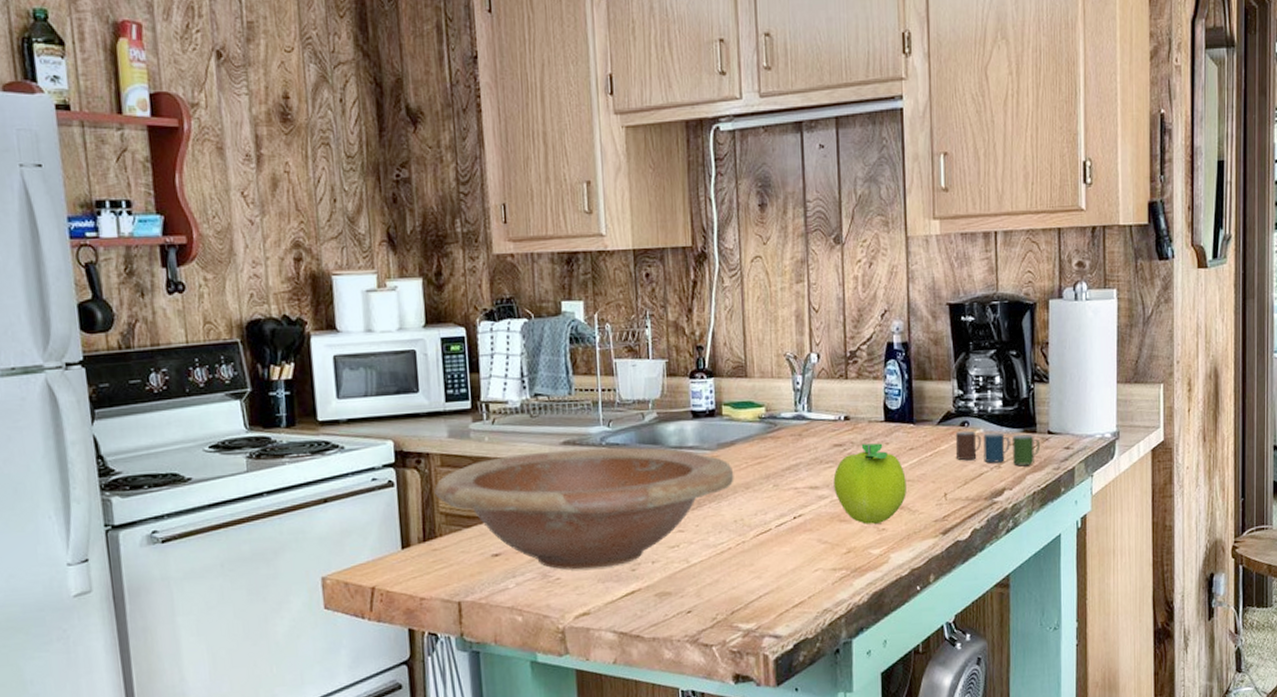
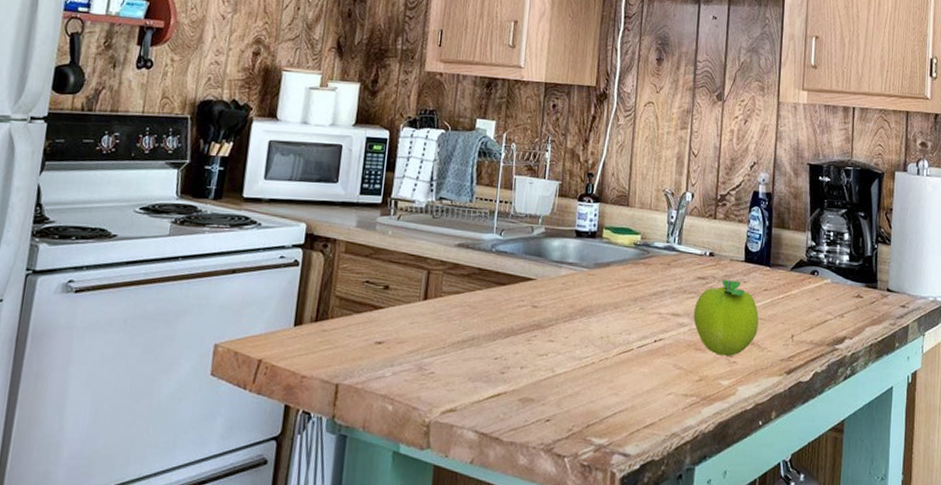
wooden bowl: present [434,447,734,570] -> none [334,250,606,368]
cup: present [955,430,1040,465] -> none [804,278,879,318]

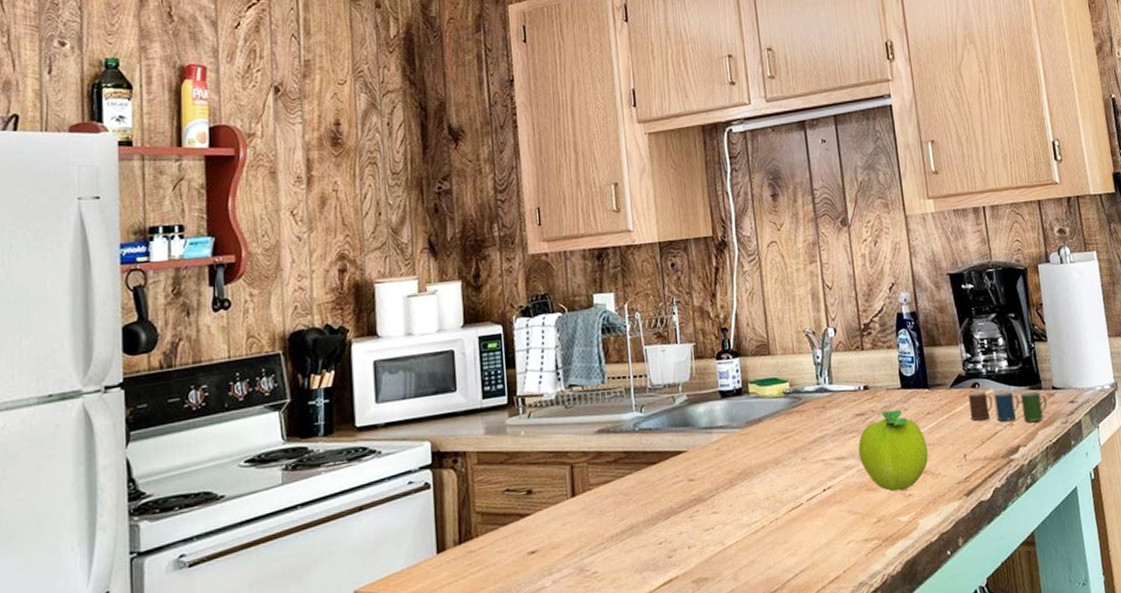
cup: none [804,278,879,318] -> present [967,391,1047,422]

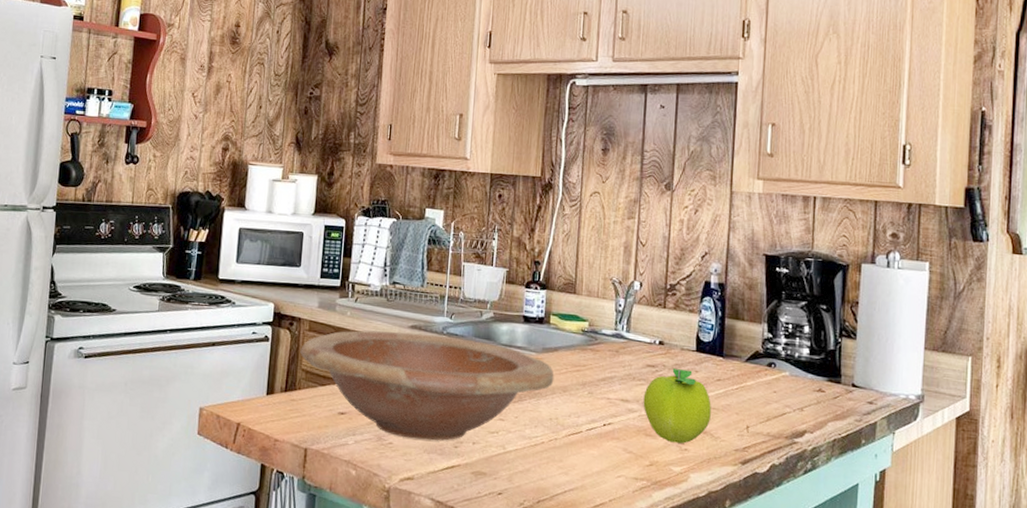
wooden bowl: none [471,430,764,562] -> present [300,330,554,441]
cup: present [967,391,1047,422] -> none [760,370,843,413]

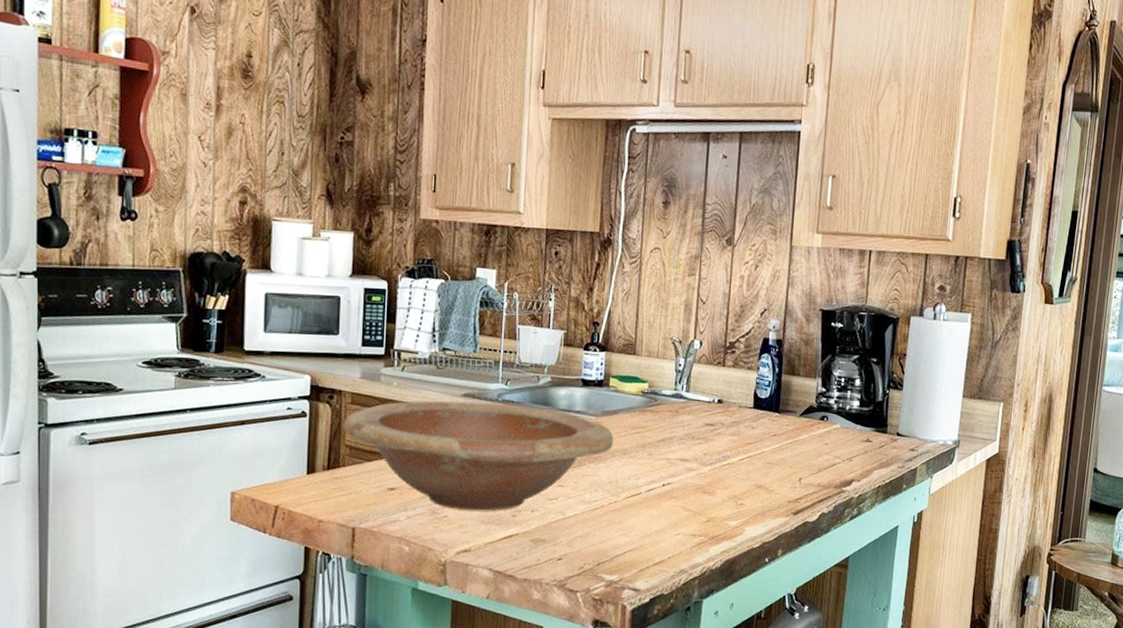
fruit: present [643,367,711,444] -> none [701,425,767,498]

